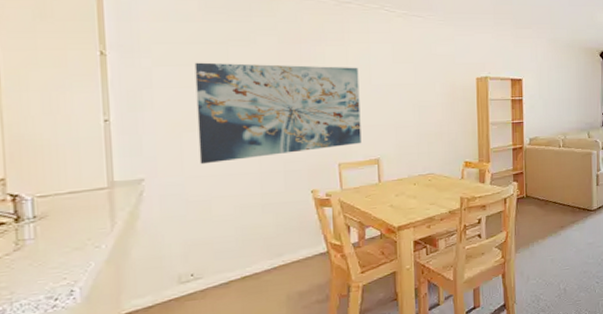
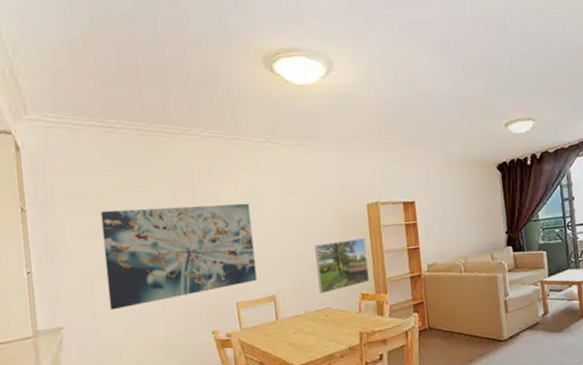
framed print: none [422,110,473,159] -> present [315,238,369,294]

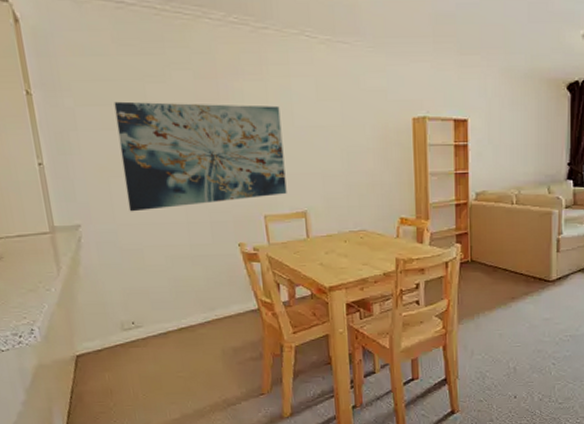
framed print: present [315,238,369,294] -> none [351,157,410,214]

